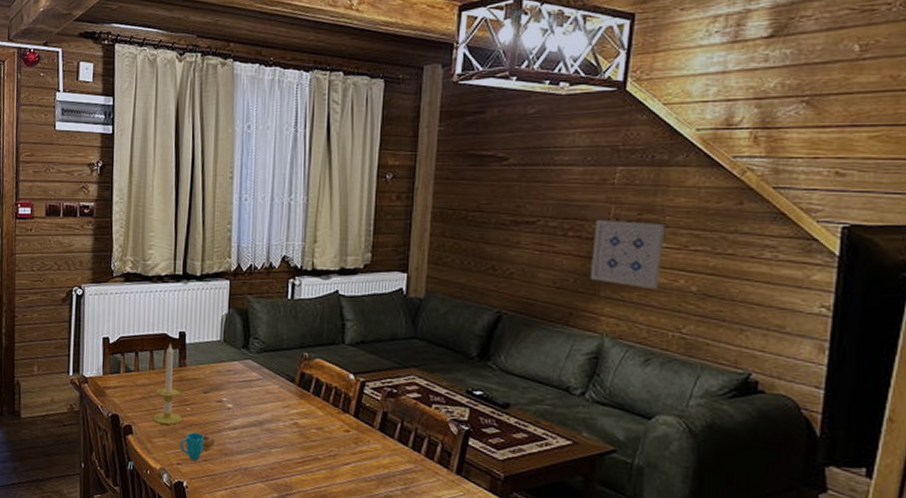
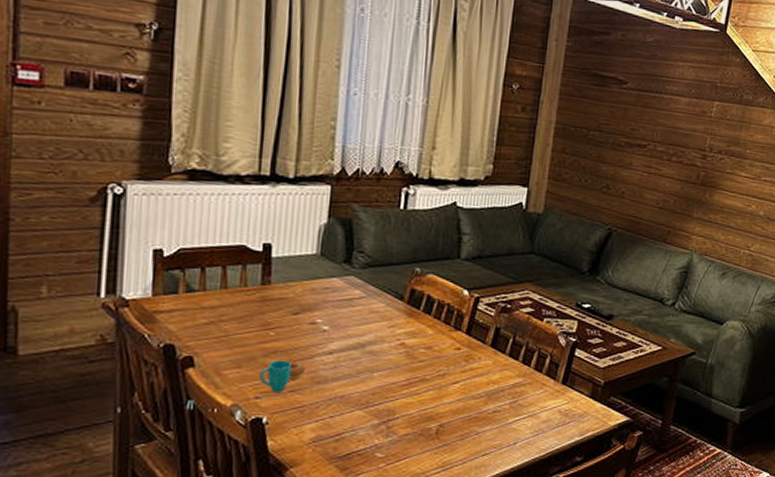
candle: present [152,343,183,425] -> none [223,257,264,353]
wall art: present [589,220,666,289] -> none [686,148,746,212]

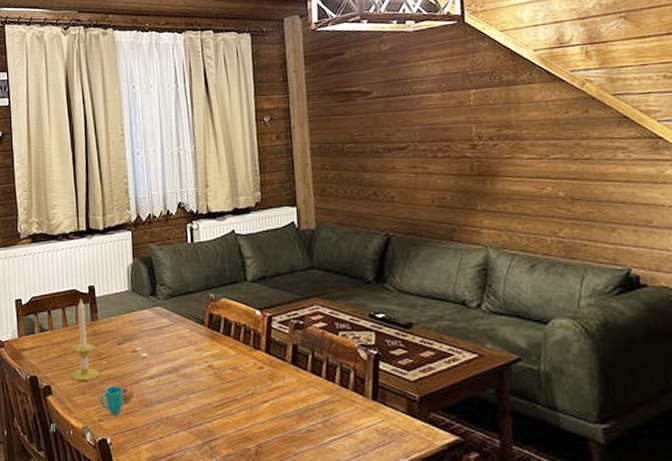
candle: none [223,257,264,353] -> present [70,298,100,381]

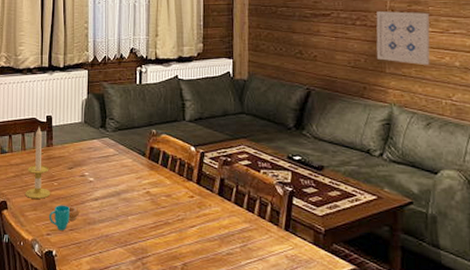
wall art: none [461,137,529,198] -> present [376,11,430,65]

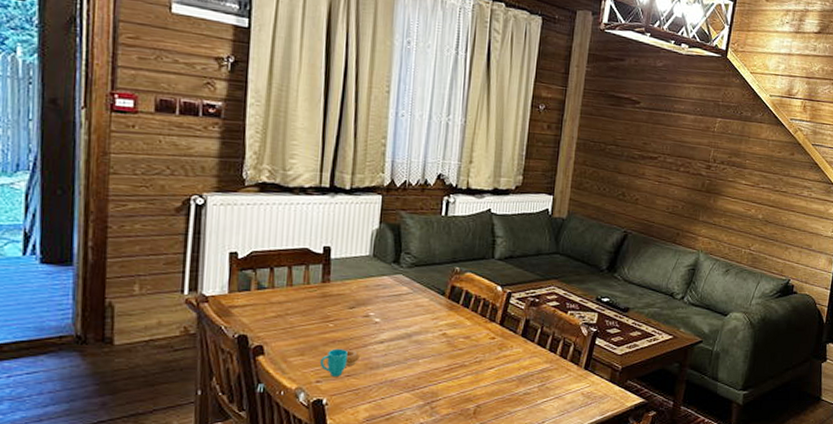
candle: present [25,126,51,199] -> none [289,258,324,342]
wall art: present [376,11,430,65] -> none [693,160,746,216]

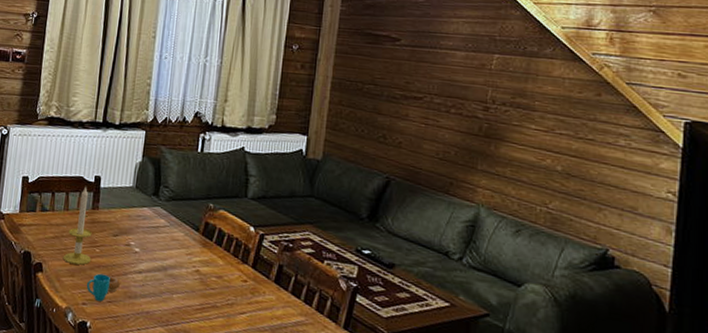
candle: none [289,258,324,342] -> present [62,186,92,265]

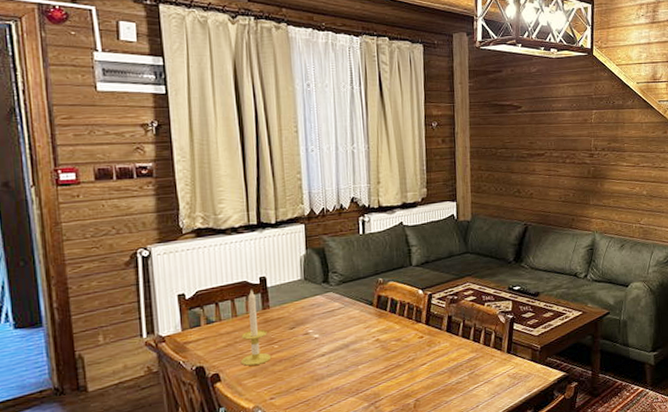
cup: present [86,273,120,301] -> none [270,366,305,392]

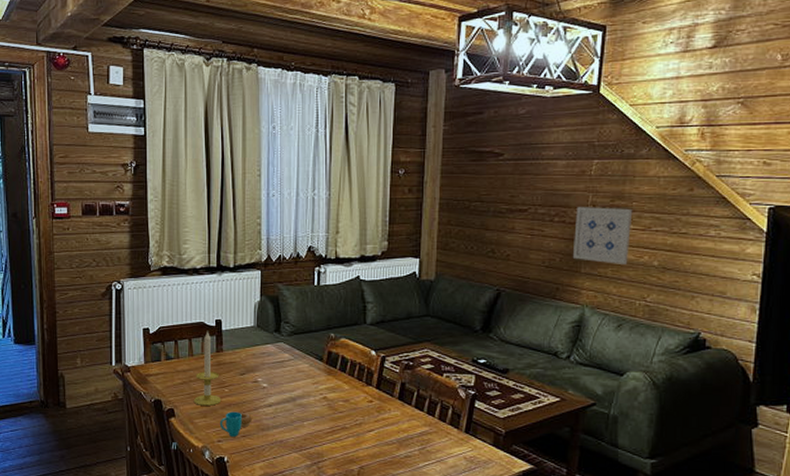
cup: none [270,366,305,392] -> present [219,411,252,437]
wall art: none [582,149,625,196] -> present [572,207,633,264]

